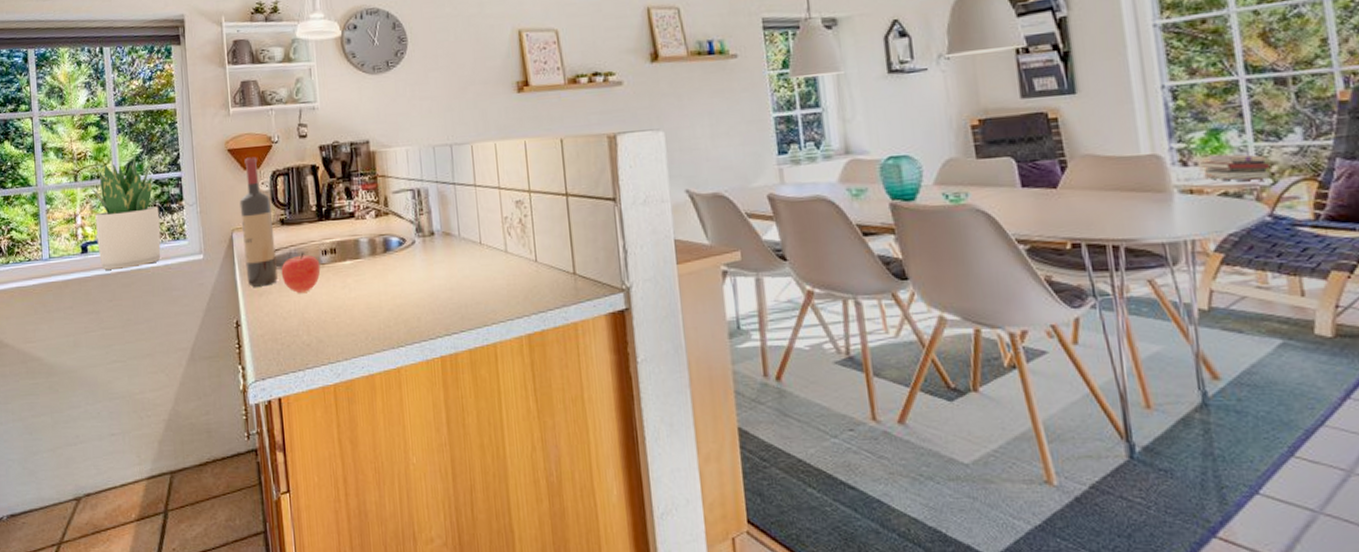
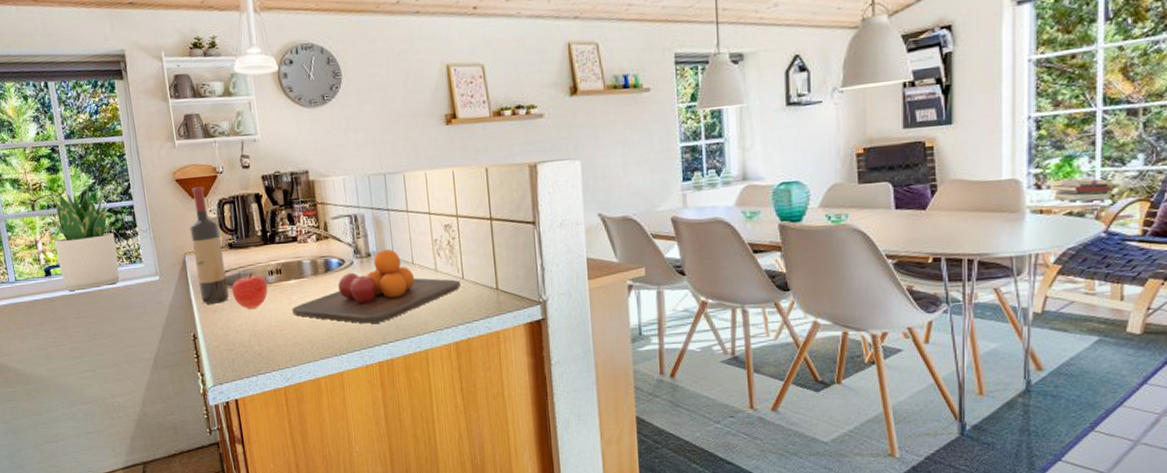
chopping board: none [346,227,533,312] -> present [292,249,460,324]

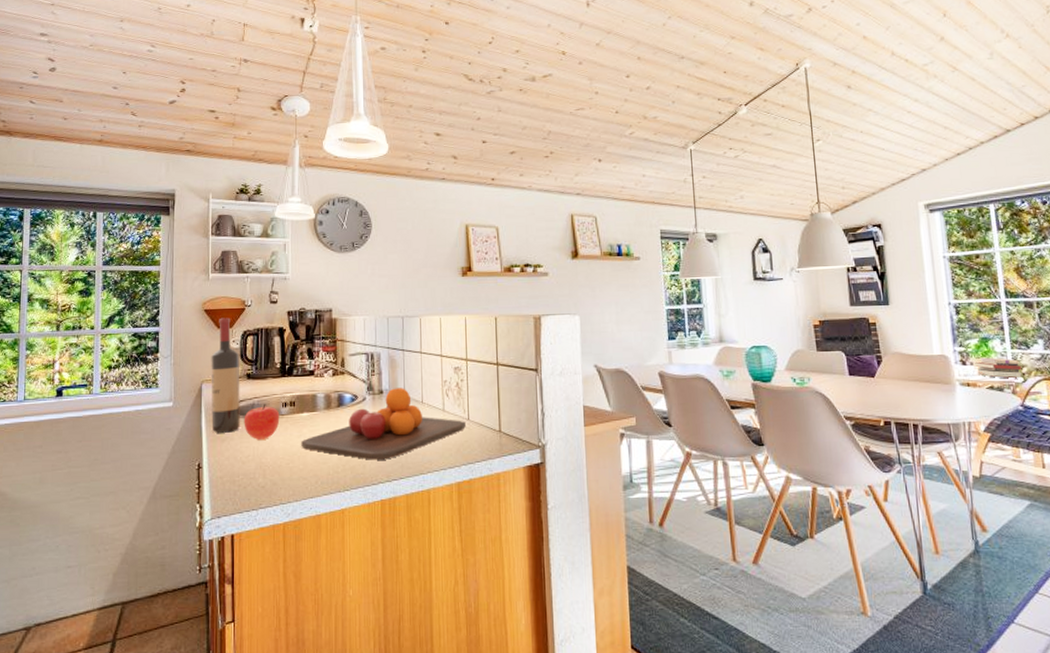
planter: present [47,185,120,292] -> none [71,310,135,414]

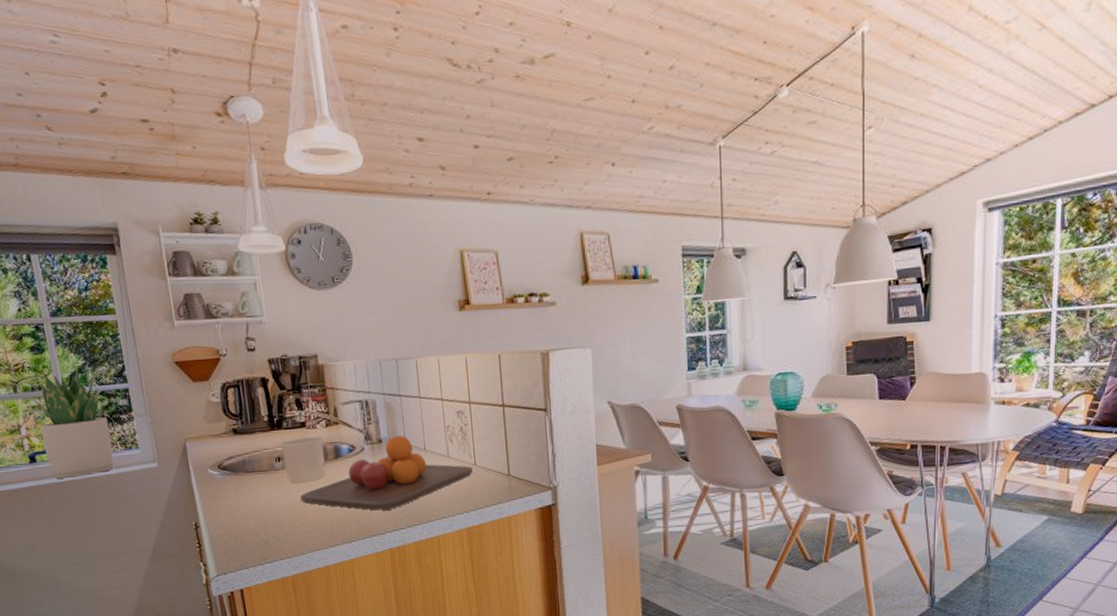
planter: none [71,310,135,414] -> present [31,367,114,479]
wine bottle: present [211,317,240,433] -> none [190,369,234,492]
fruit: present [244,403,280,441] -> none [236,459,275,497]
mug: none [289,384,329,430] -> present [280,436,326,484]
books: present [973,357,1022,379] -> none [1012,372,1063,395]

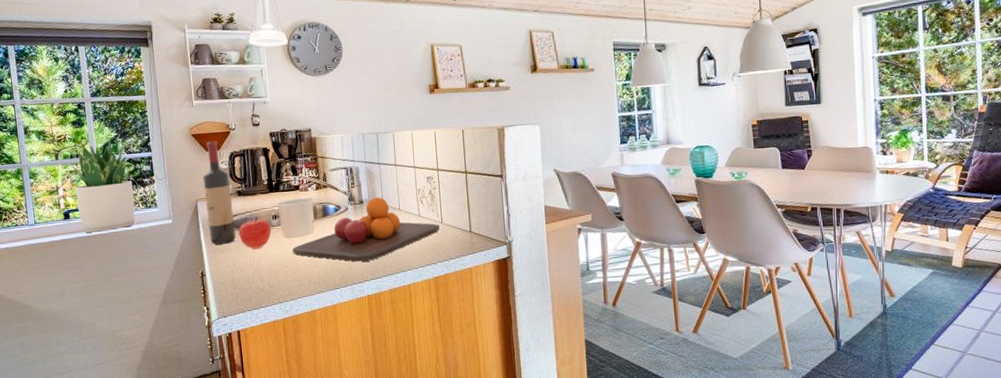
wine bottle: none [190,369,234,492] -> present [203,141,236,245]
fruit: none [236,459,275,497] -> present [238,217,272,250]

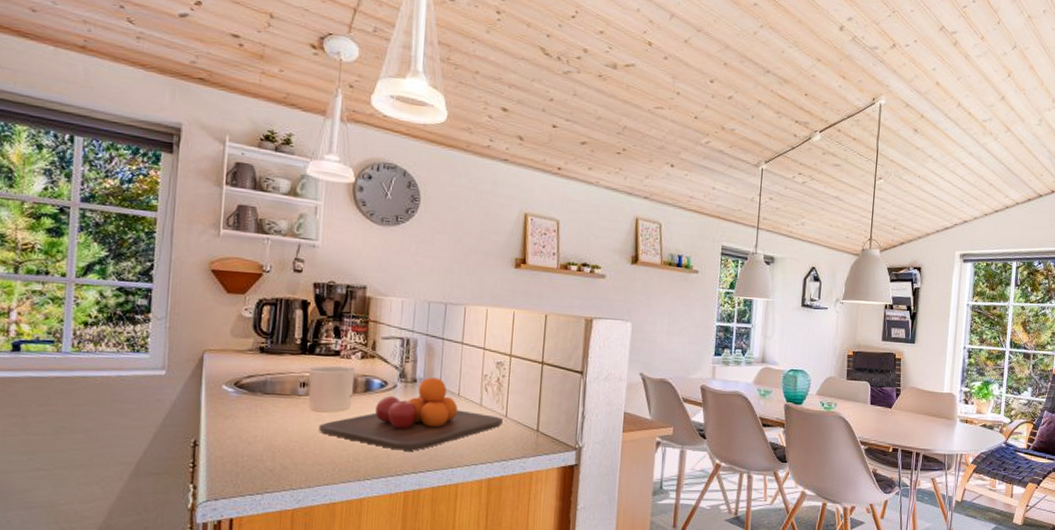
planter: present [70,138,135,234] -> none [33,257,122,375]
wine bottle: present [203,141,236,245] -> none [213,281,252,410]
fruit: present [238,217,272,250] -> none [252,381,297,421]

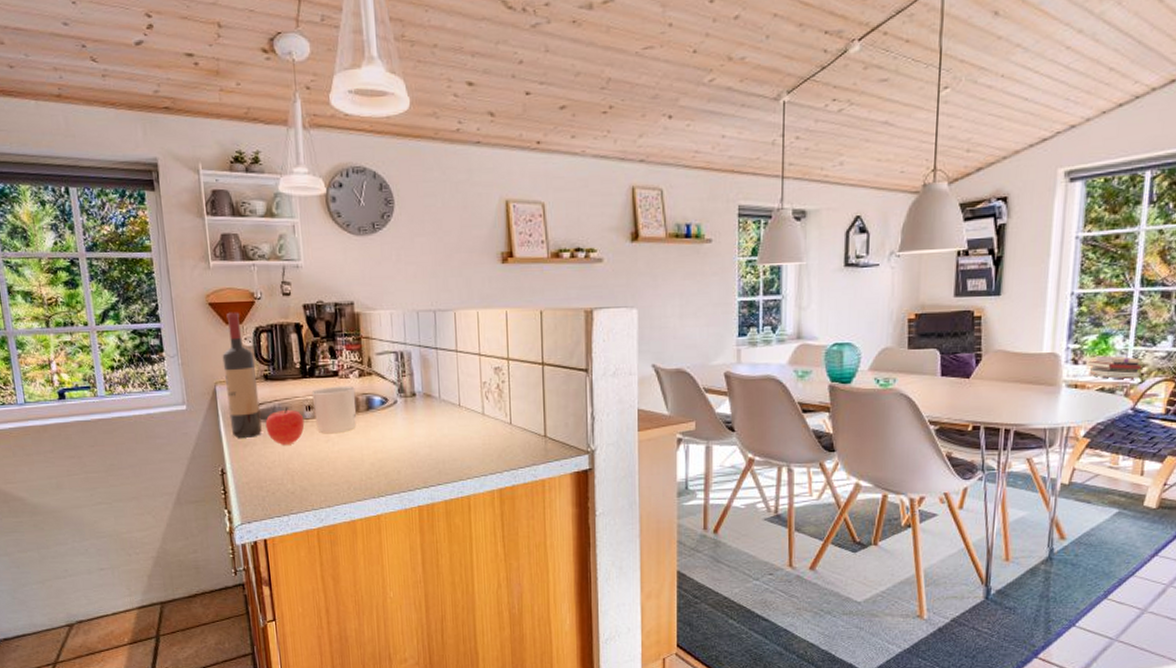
wine bottle: none [213,281,252,410] -> present [222,312,262,438]
fruit: none [252,381,297,421] -> present [265,407,305,446]
chopping board: present [319,377,503,451] -> none [329,390,508,466]
books: none [974,398,1012,420] -> present [1086,355,1142,380]

